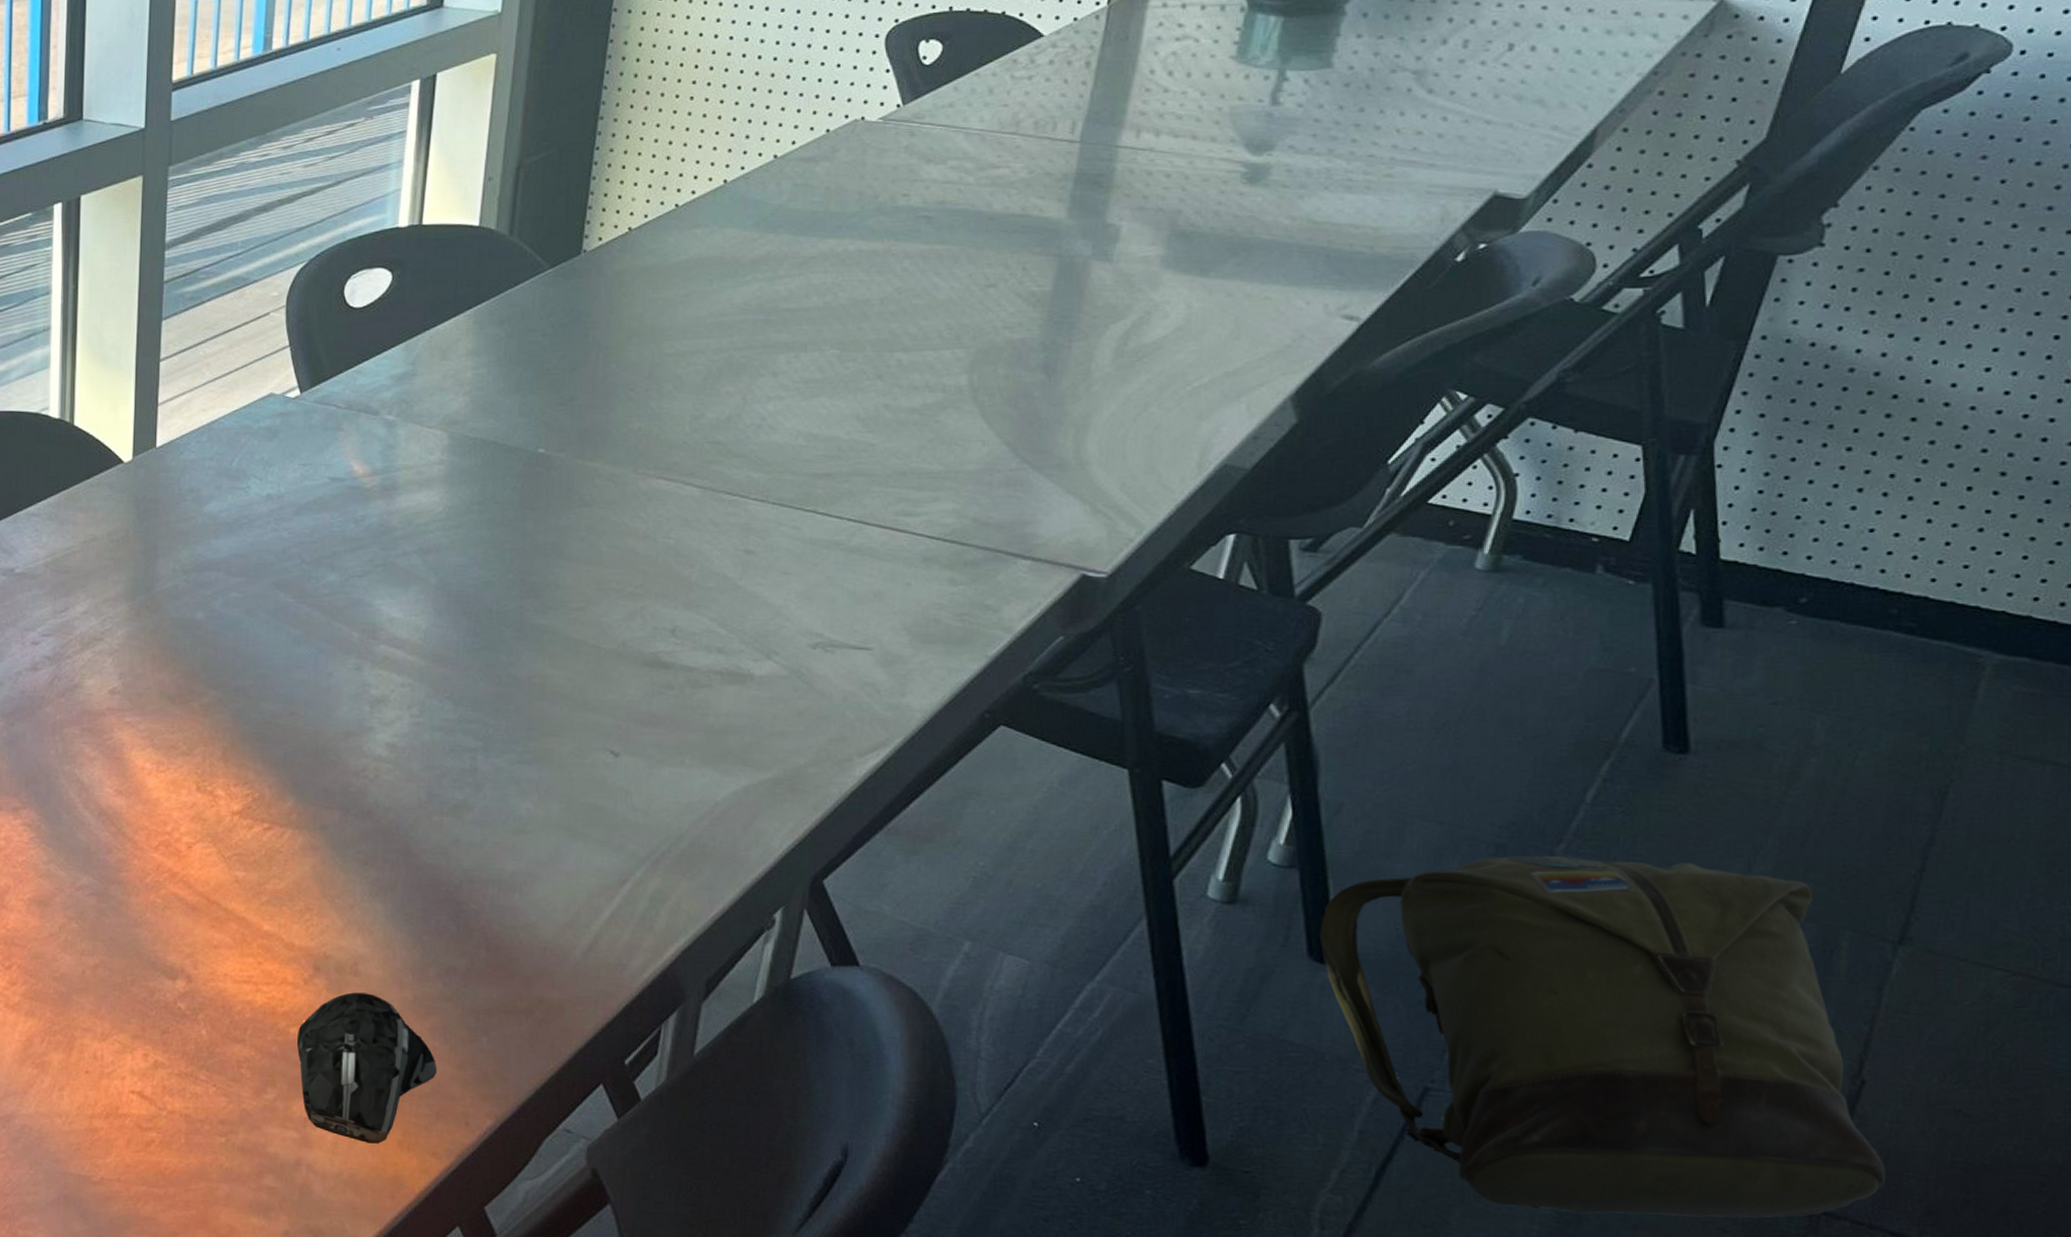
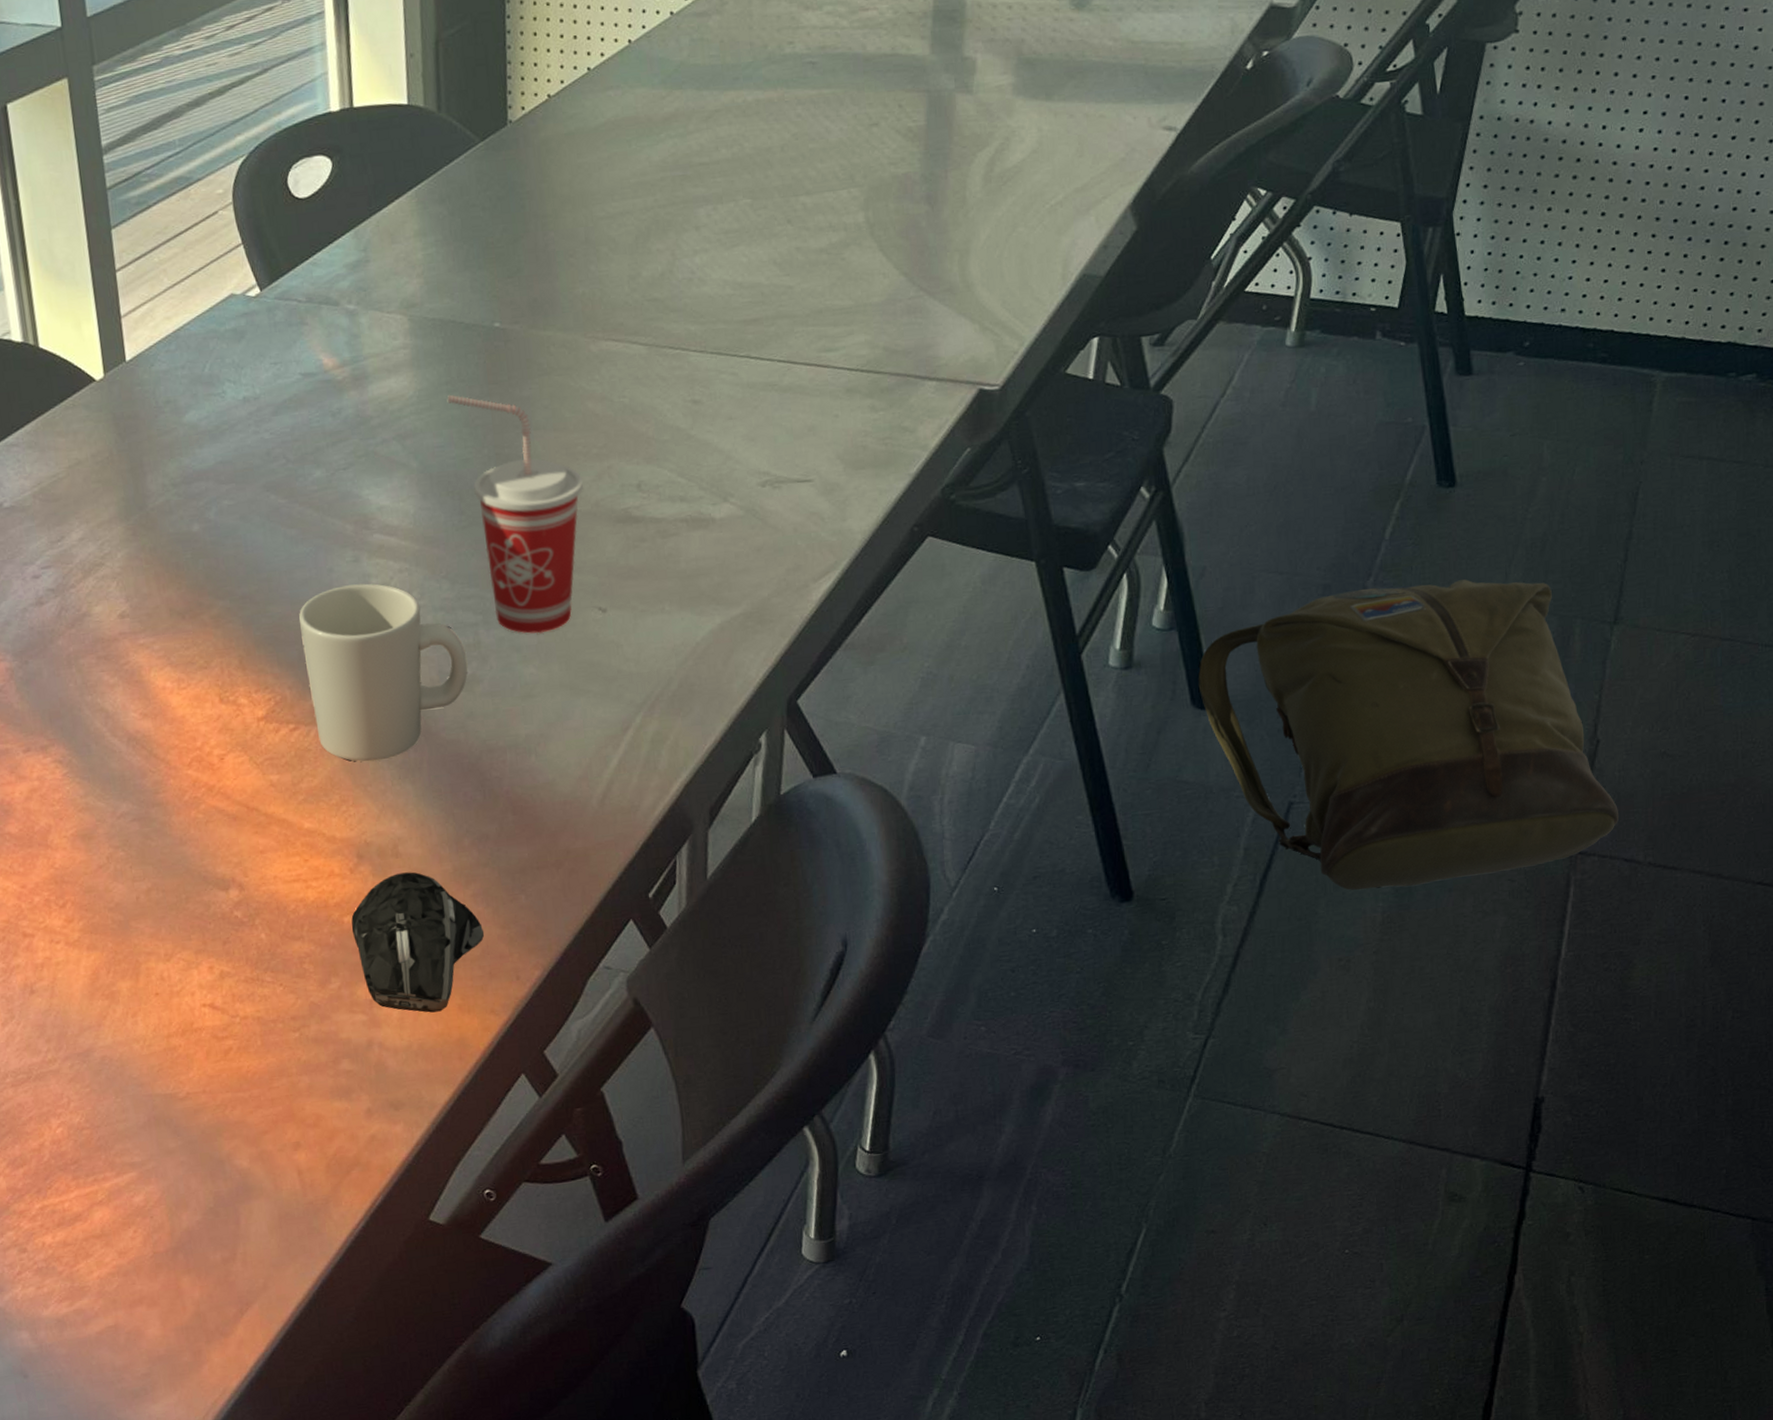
mug: none [289,692,460,874] -> present [299,583,468,762]
beverage cup: none [477,515,611,769] -> present [447,394,583,634]

